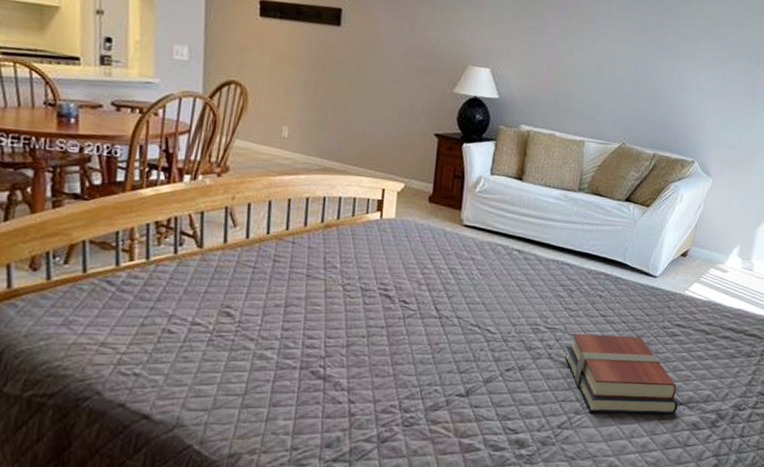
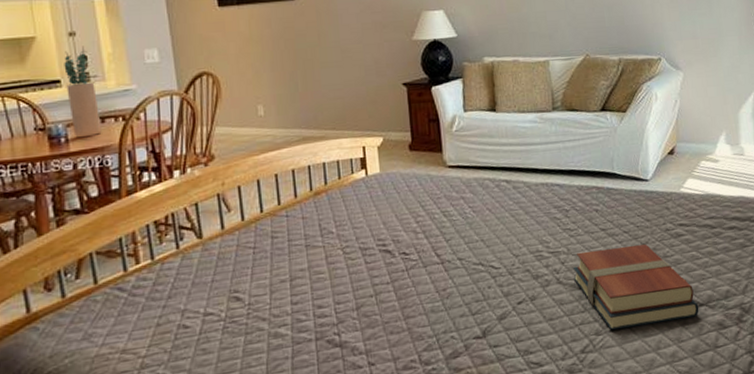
vase: none [84,27,117,123] -> present [64,46,102,138]

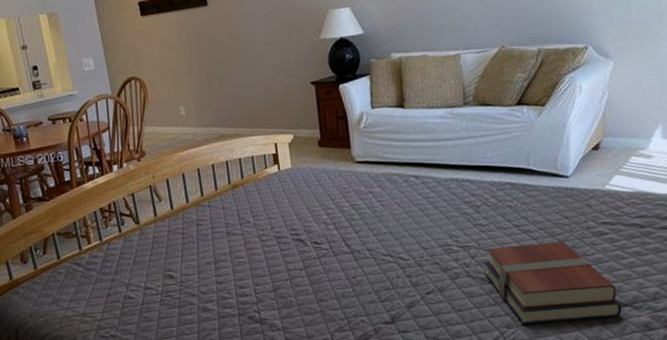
vase: present [64,46,102,138] -> none [20,57,54,137]

